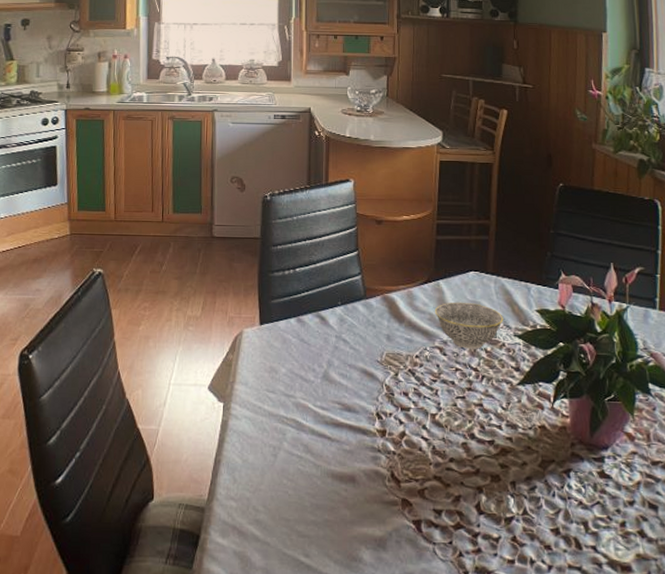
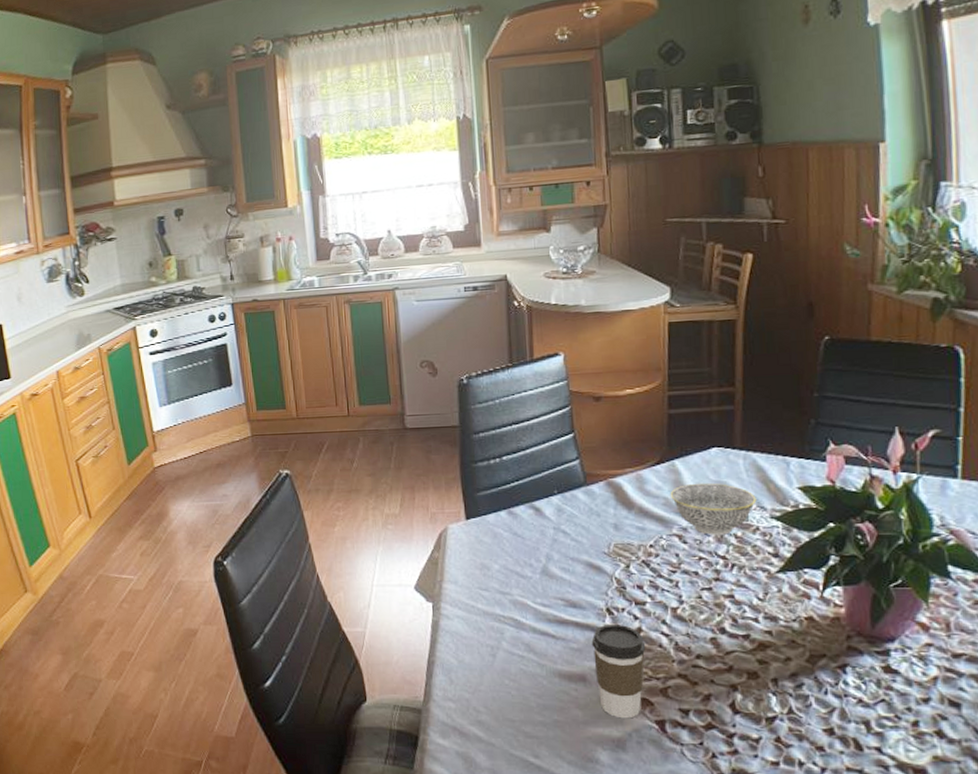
coffee cup: none [362,427,408,518] -> present [591,624,646,719]

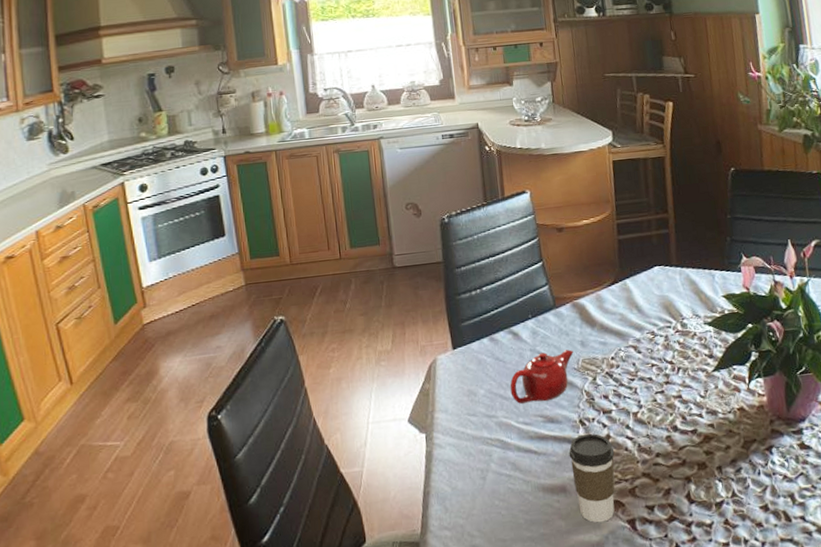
teapot: none [528,532,605,585] -> present [510,349,574,404]
bowl: present [670,482,757,535] -> none [624,297,692,344]

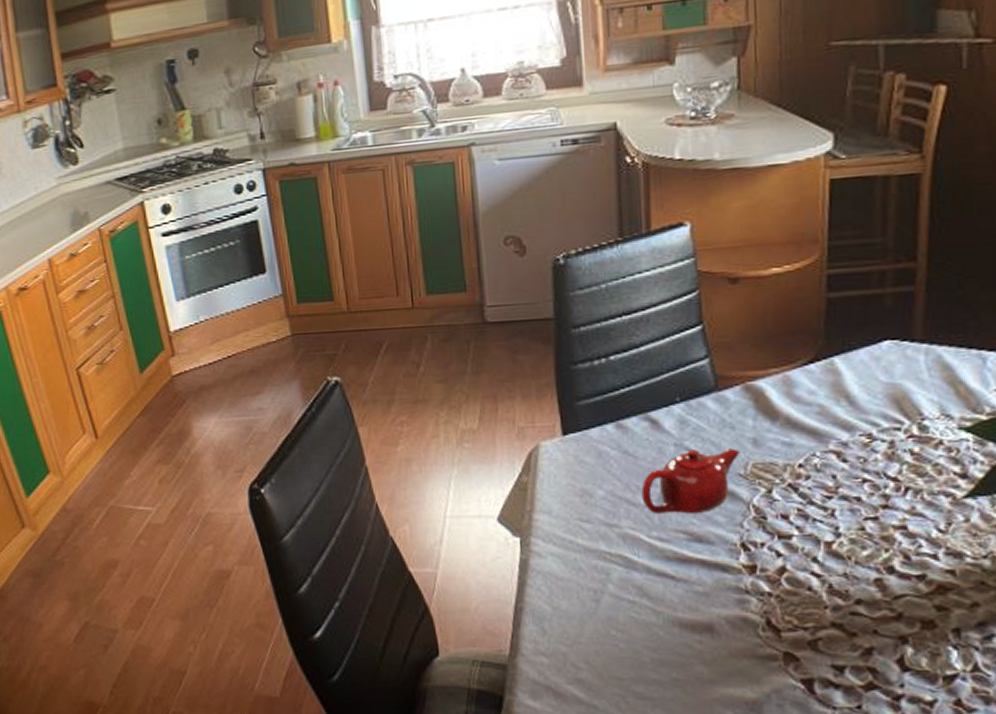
coffee cup: present [568,433,615,523] -> none [721,562,791,677]

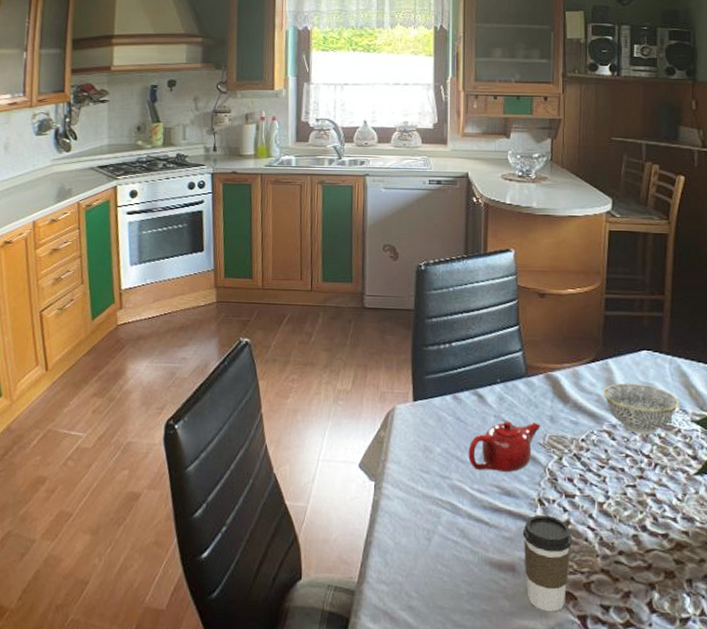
coffee cup: none [721,562,791,677] -> present [522,514,573,612]
bowl: none [826,385,941,451] -> present [602,382,679,435]

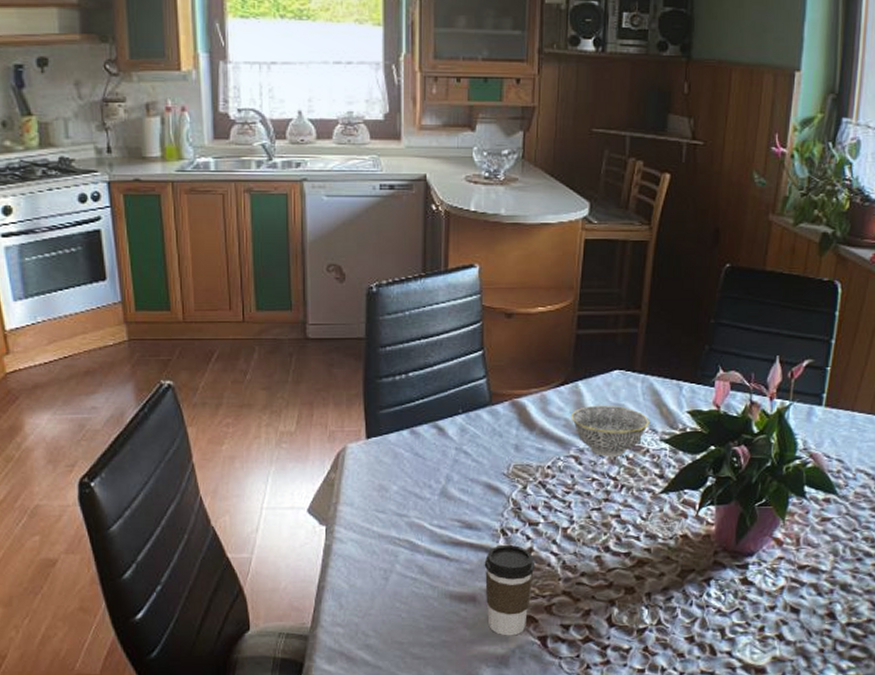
teapot: present [468,421,541,473] -> none [427,452,505,506]

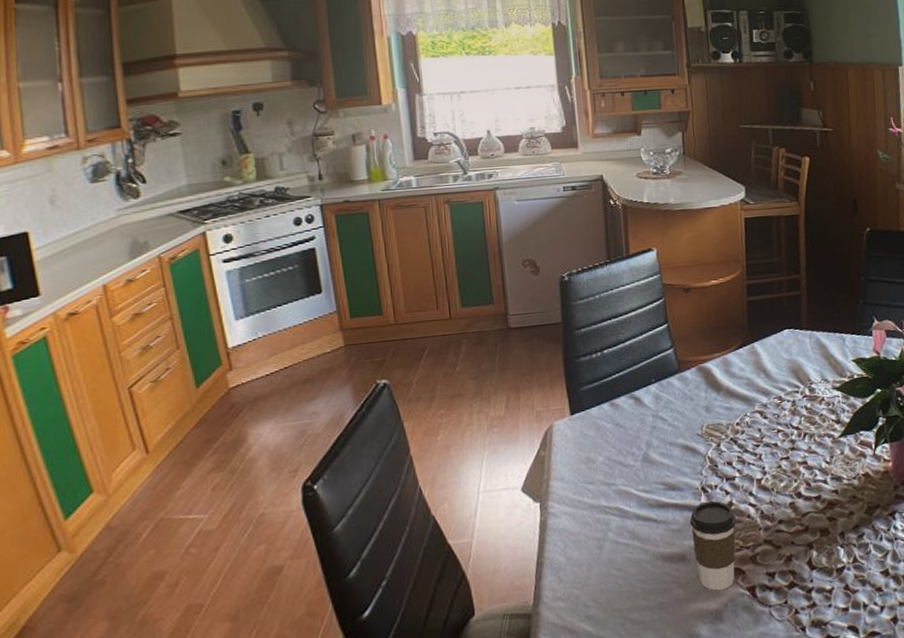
bowl: present [570,405,650,457] -> none [751,361,821,409]

